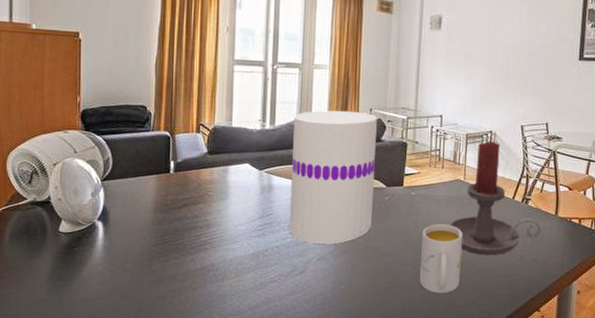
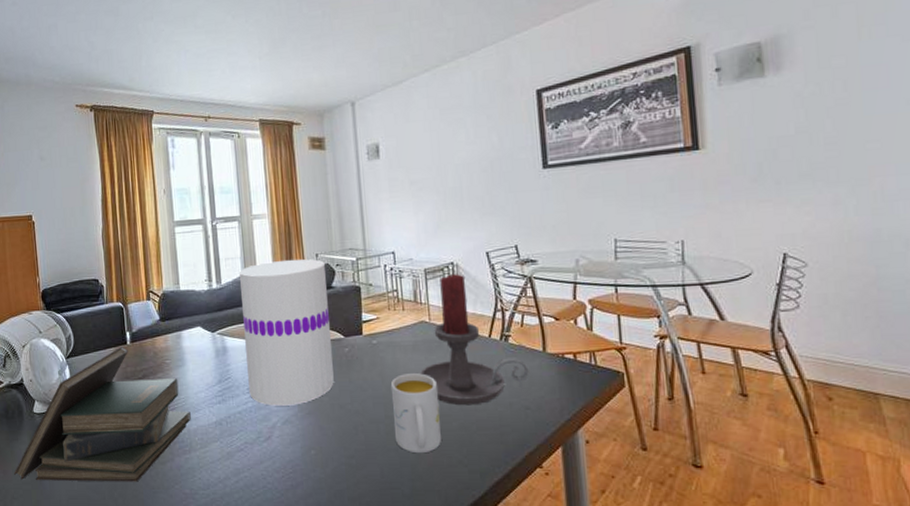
book: none [29,175,228,305] -> present [13,347,191,482]

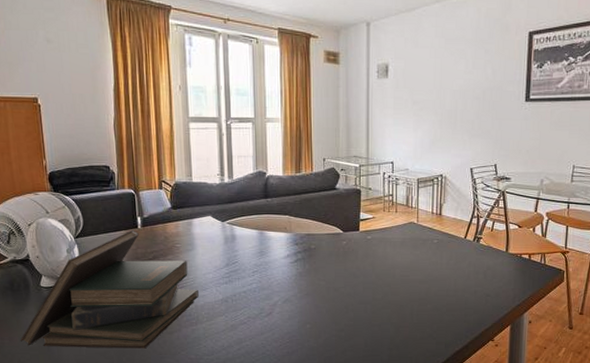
vase: present [240,259,334,406] -> none [251,161,331,287]
mug: present [390,372,441,454] -> none [379,264,418,329]
candle holder: present [419,274,529,406] -> none [404,185,493,292]

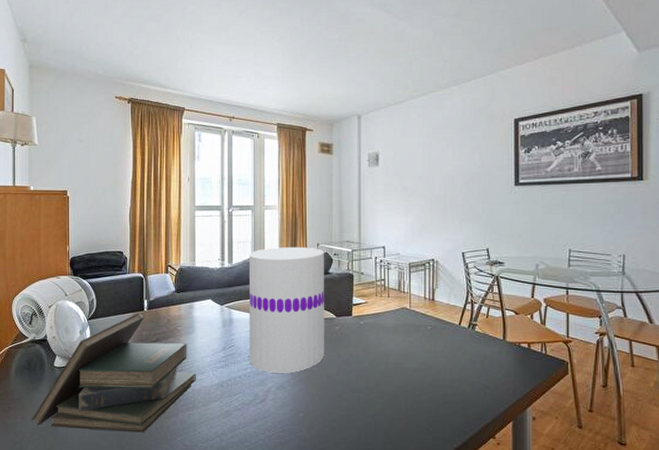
vase: none [251,161,331,287] -> present [249,246,324,373]

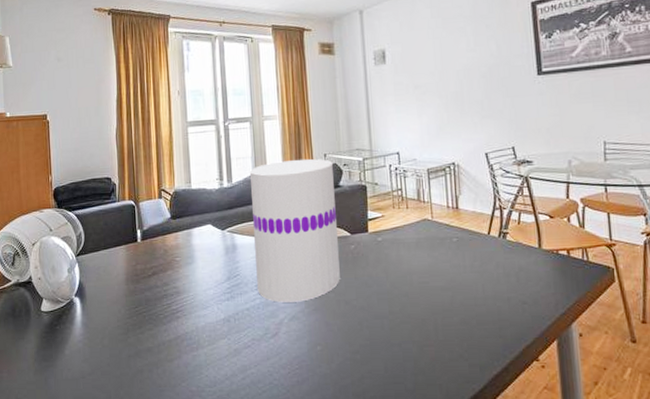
book: present [31,313,196,433] -> none [18,245,199,381]

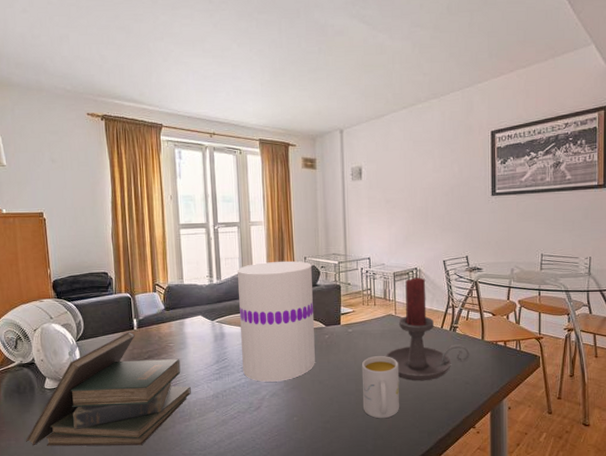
book: none [18,245,199,381] -> present [25,332,191,447]
mug: none [394,269,443,348] -> present [361,355,399,419]
candle holder: none [422,174,526,301] -> present [384,277,470,381]

